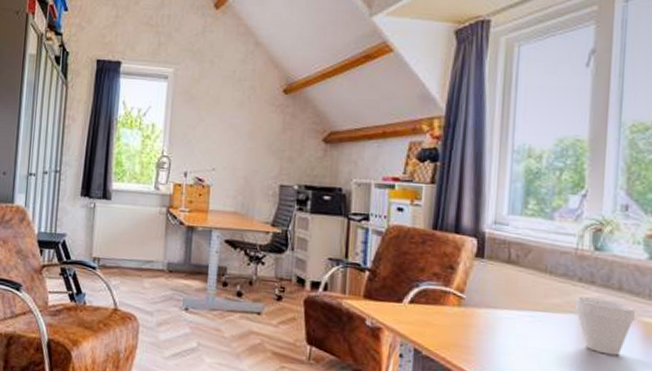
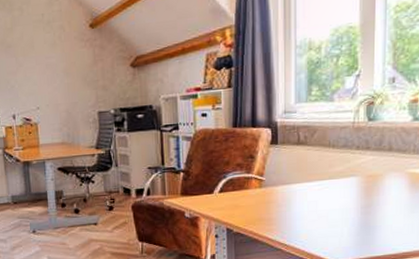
cup: present [575,296,636,356] -> none [354,160,404,205]

